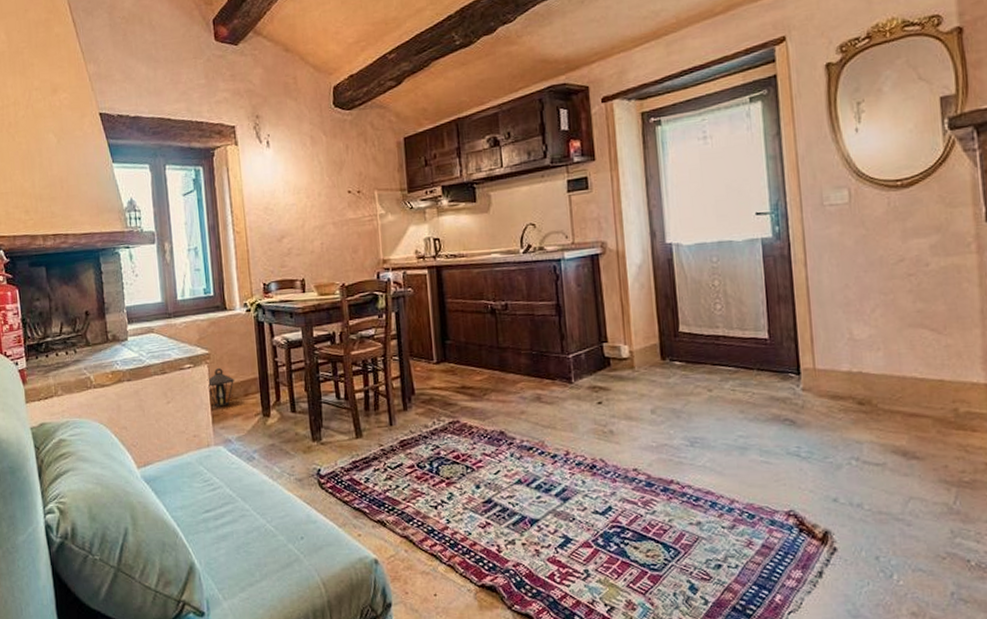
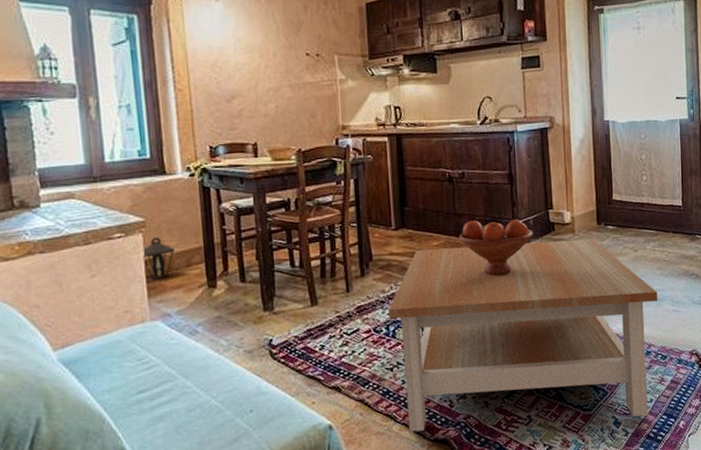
coffee table: none [431,375,741,584] -> present [388,238,658,432]
fruit bowl: none [502,354,586,414] -> present [458,219,533,276]

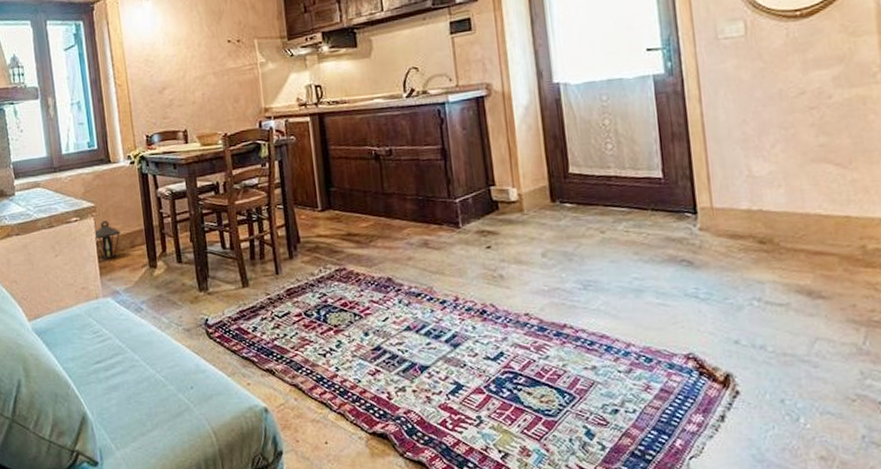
coffee table: present [388,238,658,432] -> none [318,218,637,430]
fruit bowl: present [458,219,533,276] -> none [388,198,474,260]

